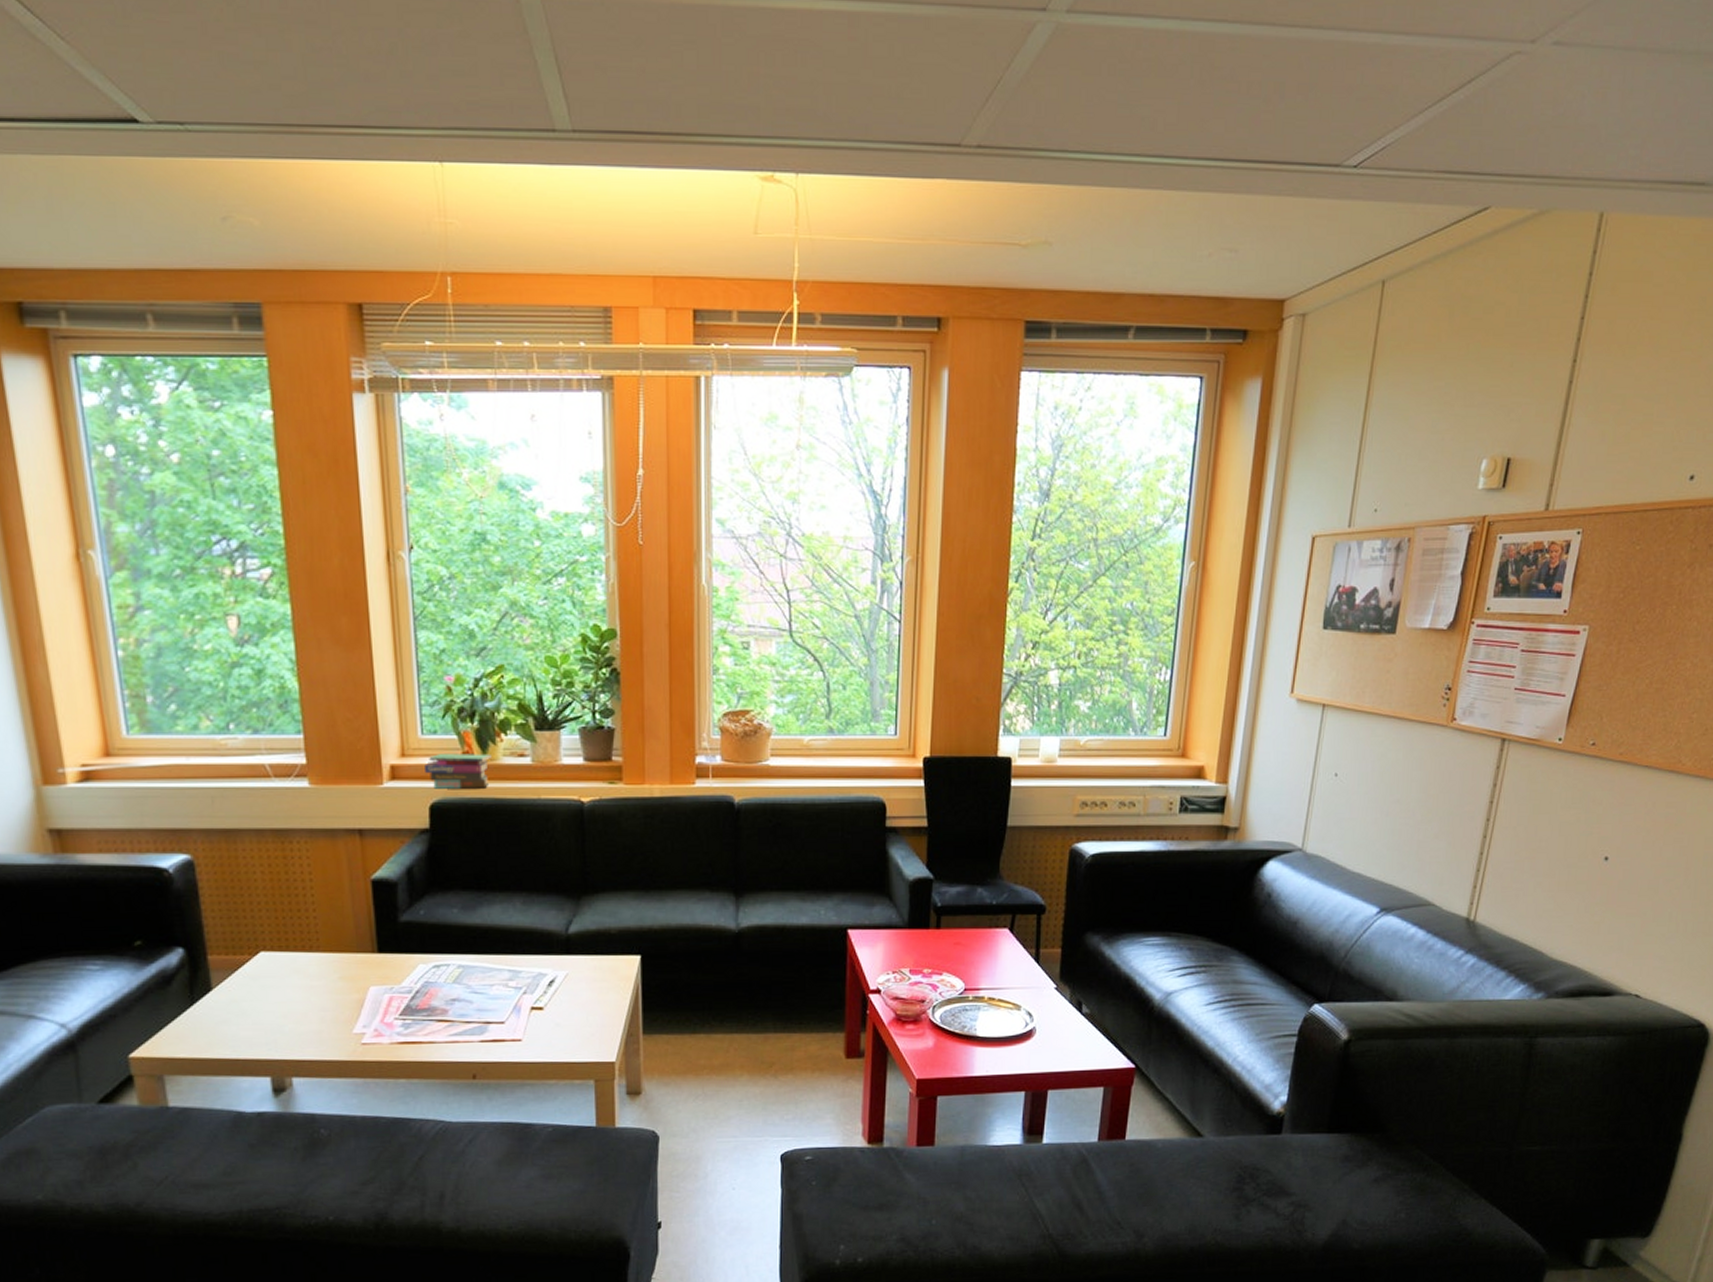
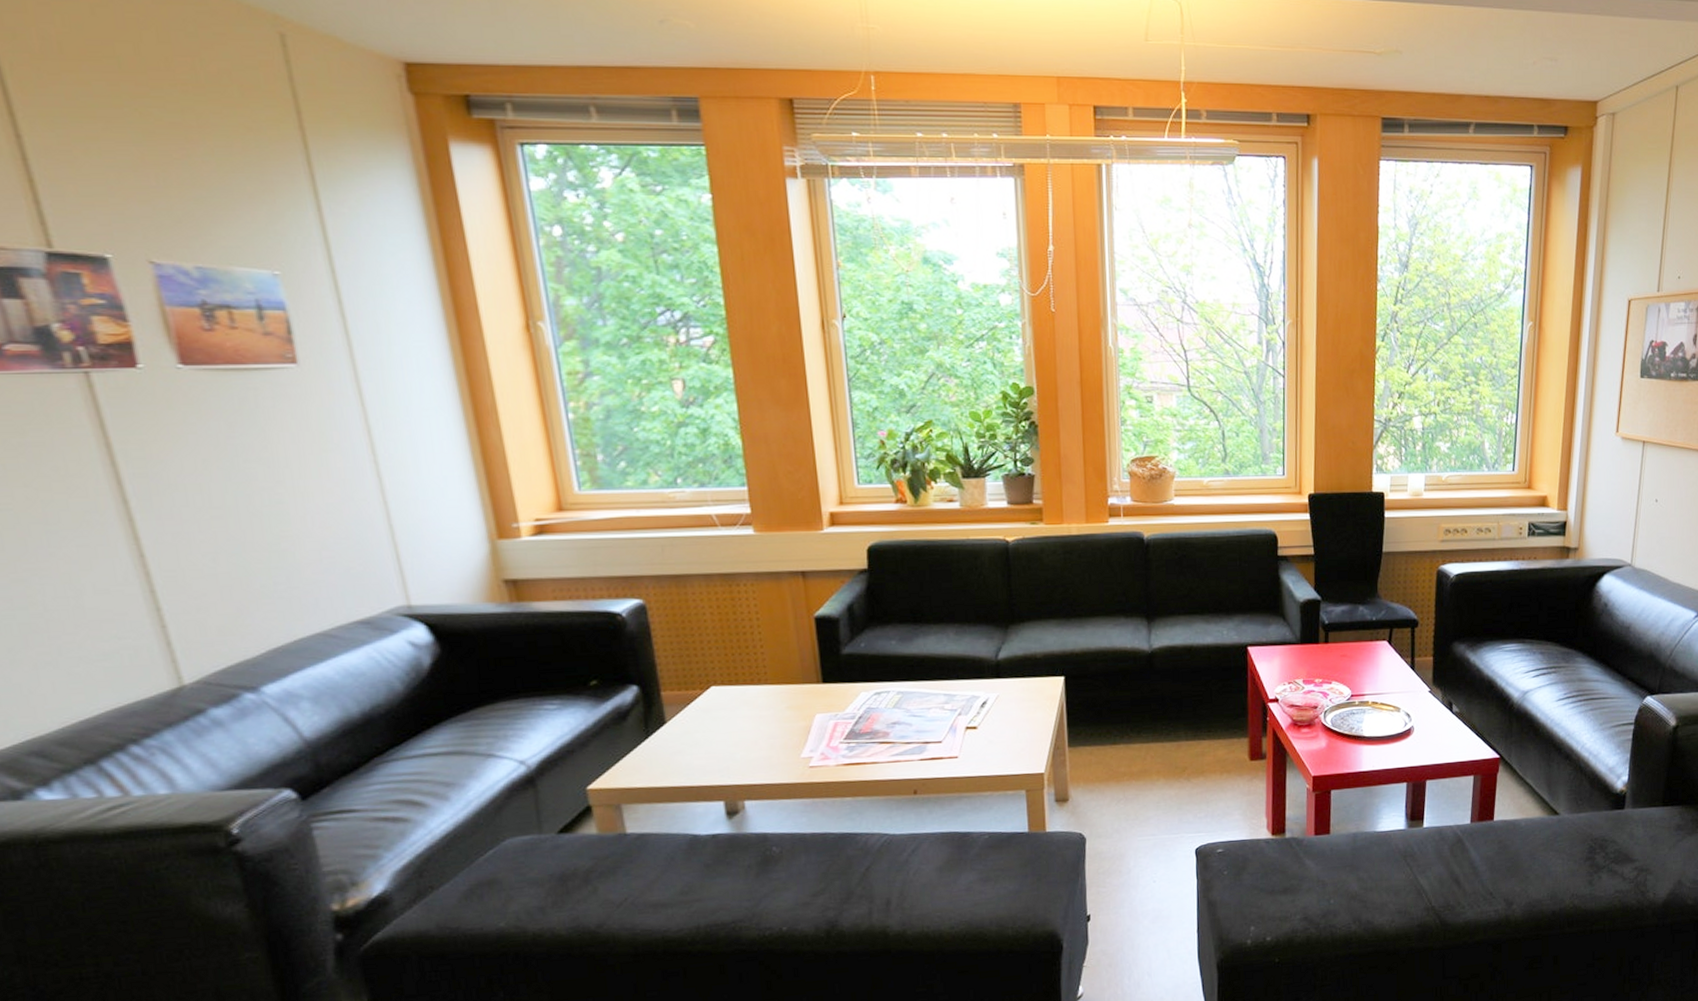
books: present [425,753,492,789] -> none [862,500,923,533]

